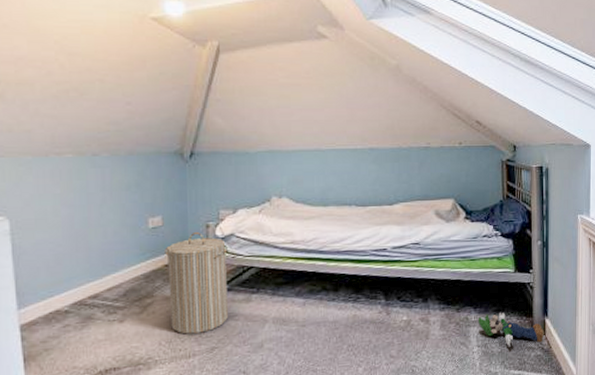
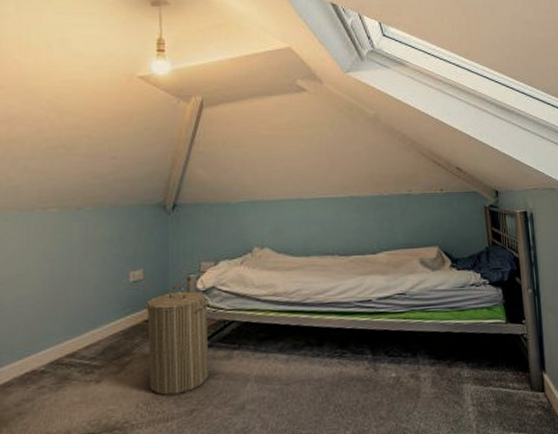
plush toy: present [477,313,545,347] -> none [471,368,544,406]

